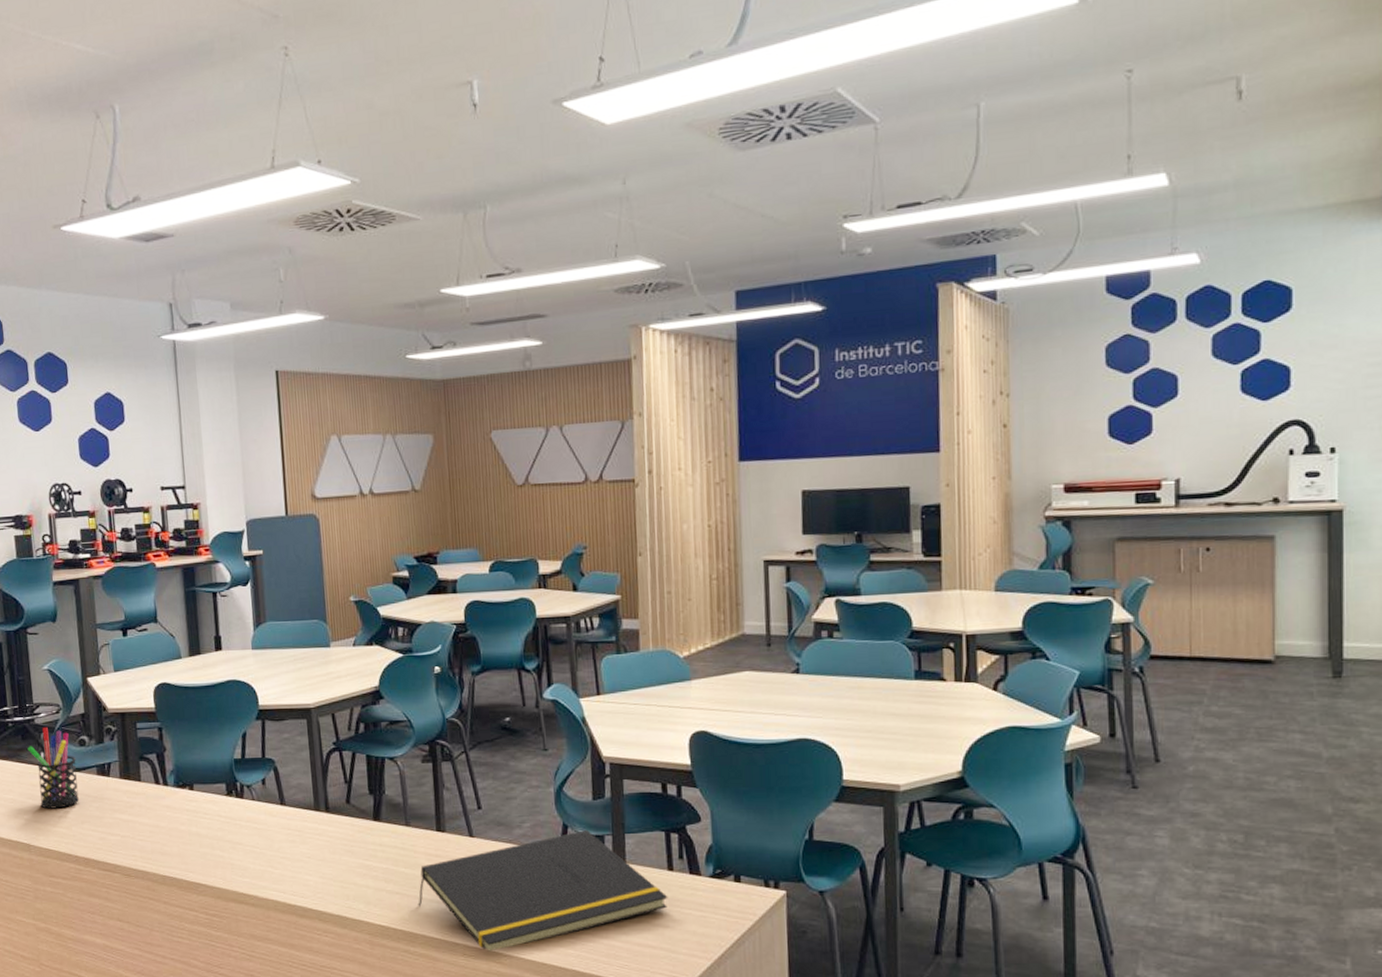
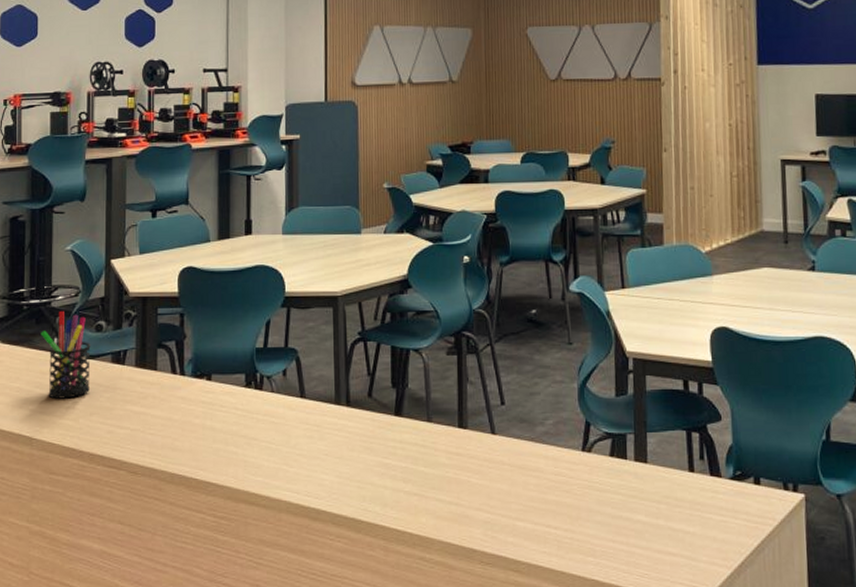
notepad: present [418,829,668,951] -> none [436,427,689,559]

